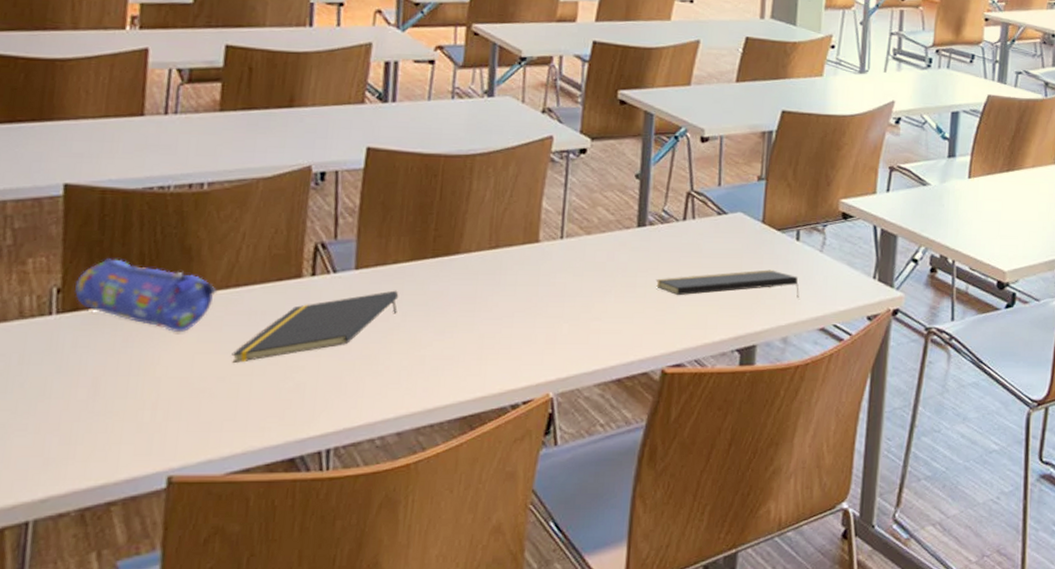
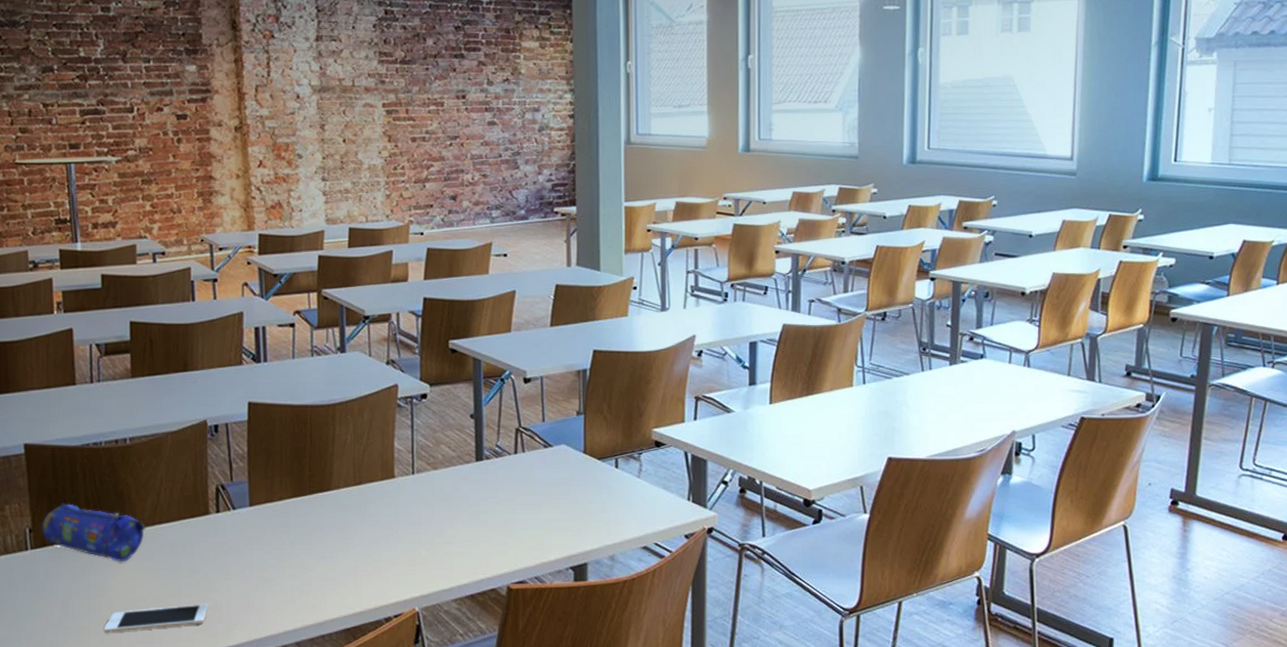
cell phone: none [144,385,288,419] -> present [104,604,208,633]
notepad: present [231,290,399,363] -> none [163,523,286,586]
notepad: present [655,269,799,300] -> none [495,495,622,522]

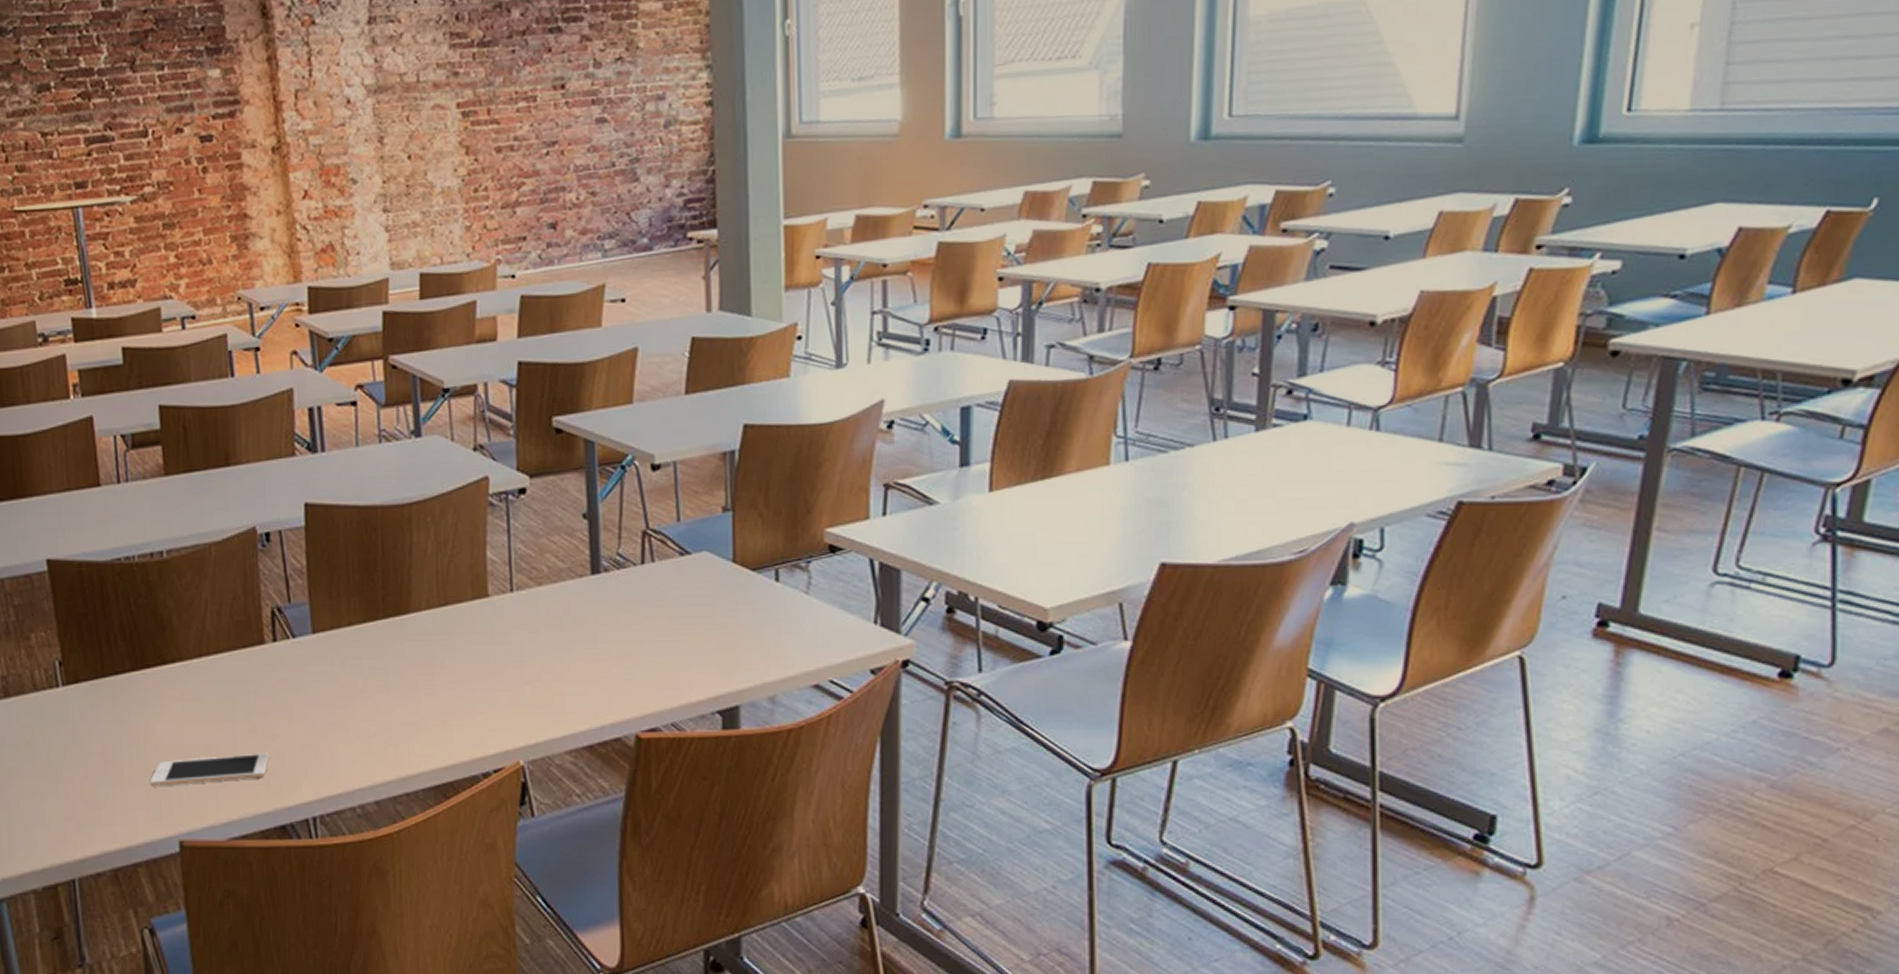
pencil case: present [42,503,147,562] -> none [73,631,193,701]

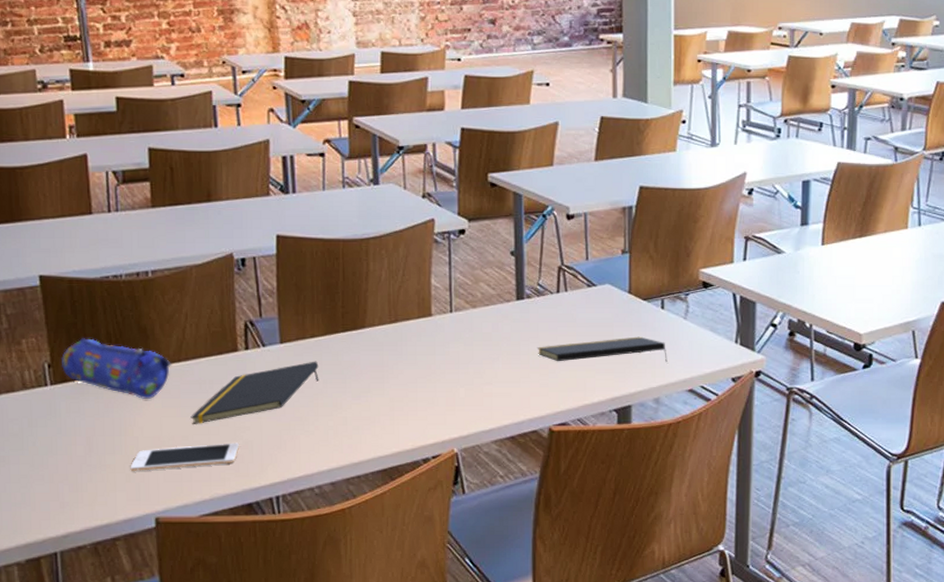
pencil case: none [73,631,193,701] -> present [62,338,172,399]
notepad: none [214,654,358,731] -> present [190,361,319,424]
notepad: none [618,617,785,652] -> present [537,336,667,364]

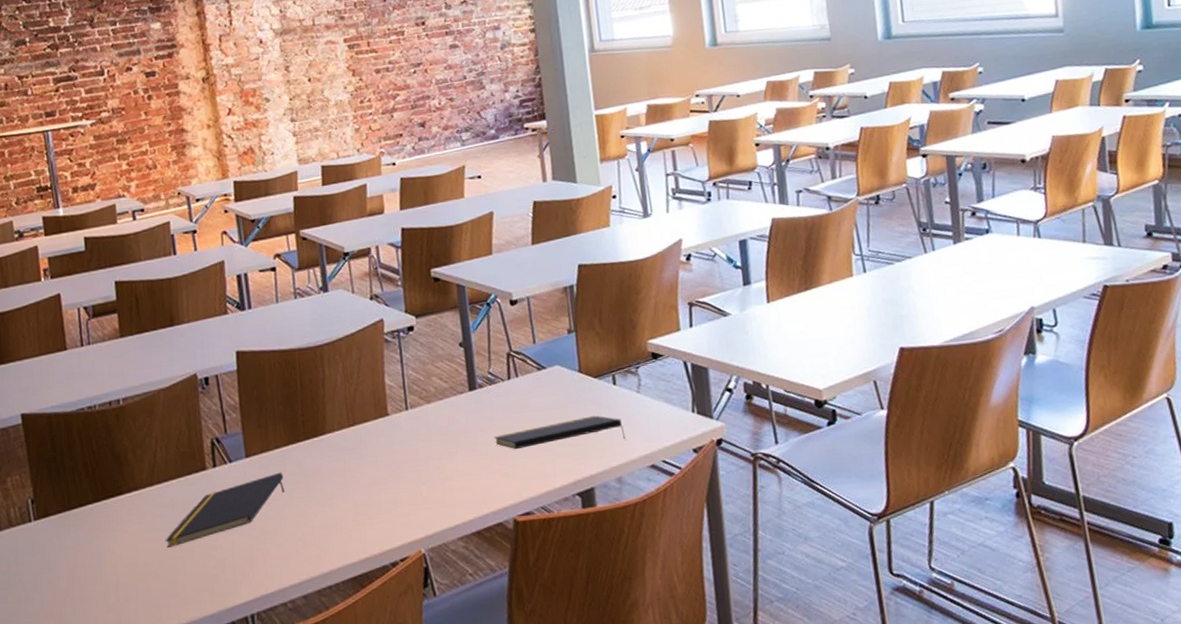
pencil case: present [62,338,172,399] -> none [43,470,146,526]
cell phone: present [130,443,239,471] -> none [110,562,213,601]

